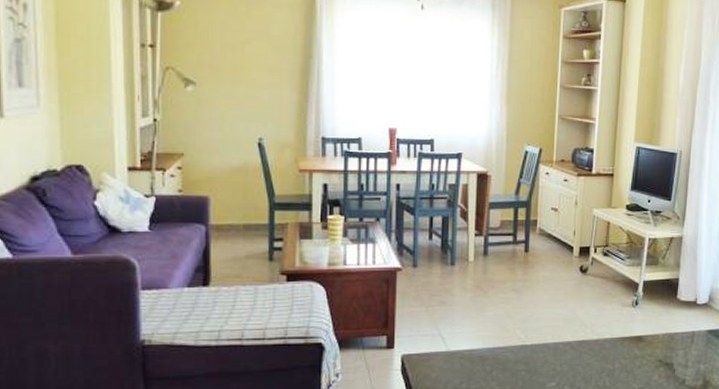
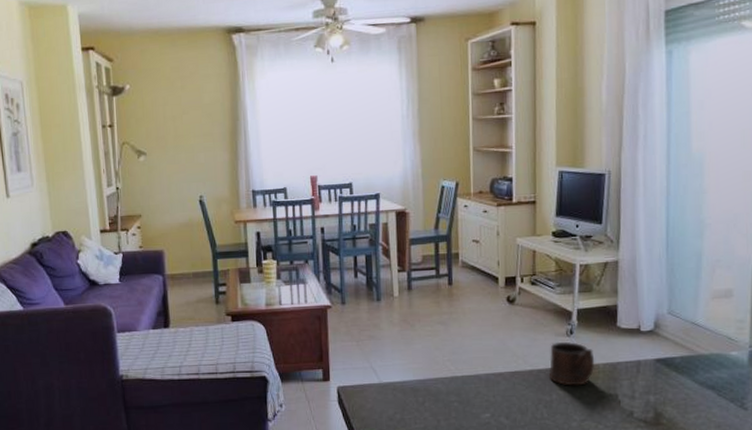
mug: none [613,312,656,355] -> present [548,341,595,386]

